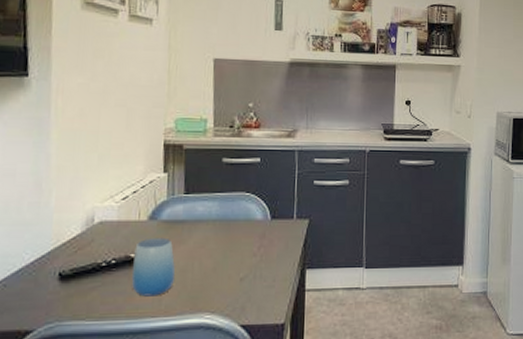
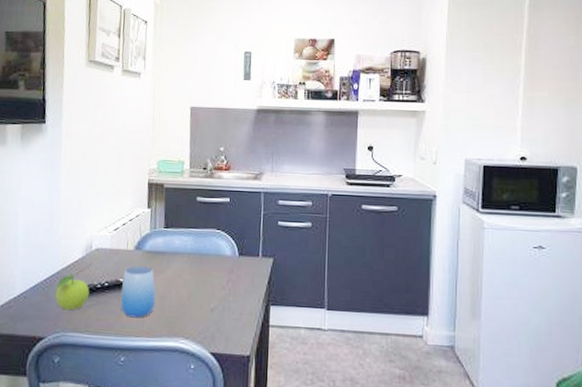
fruit: none [46,252,92,296] -> present [55,273,90,311]

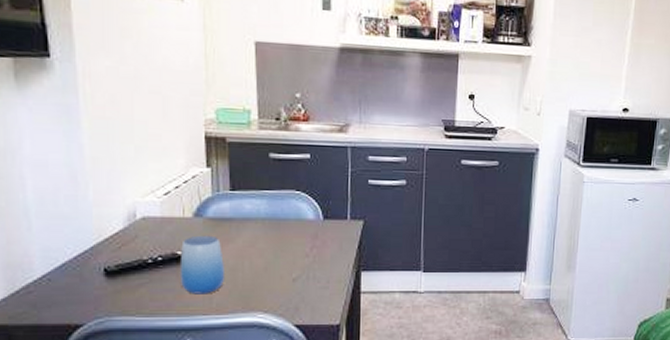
fruit: present [55,273,90,311] -> none [92,248,139,292]

